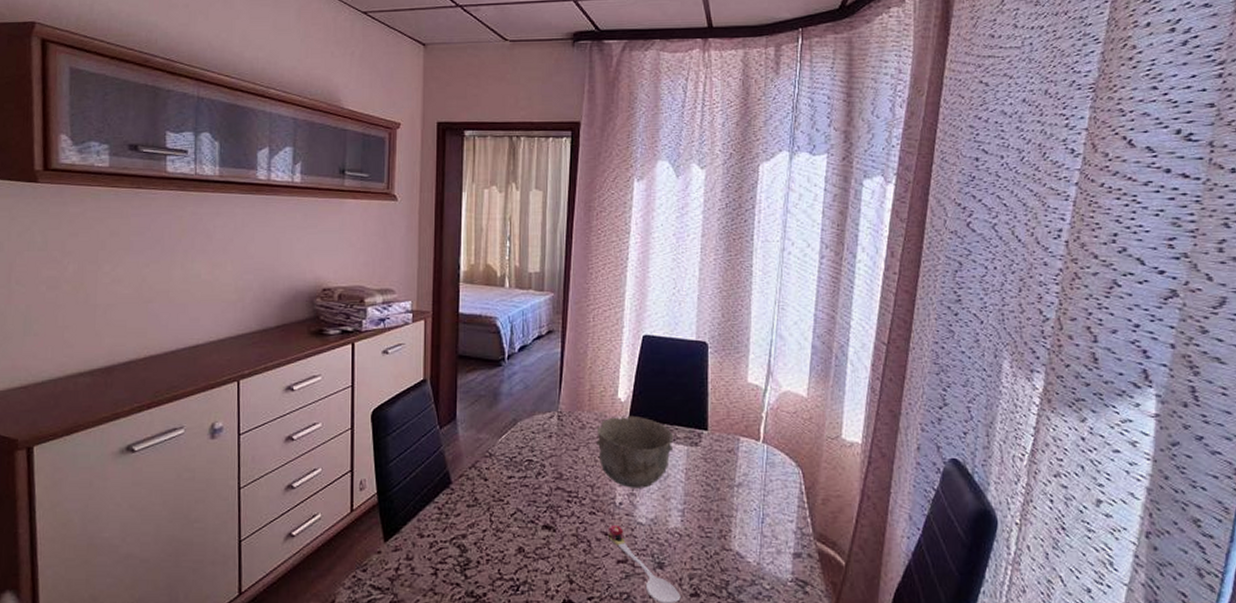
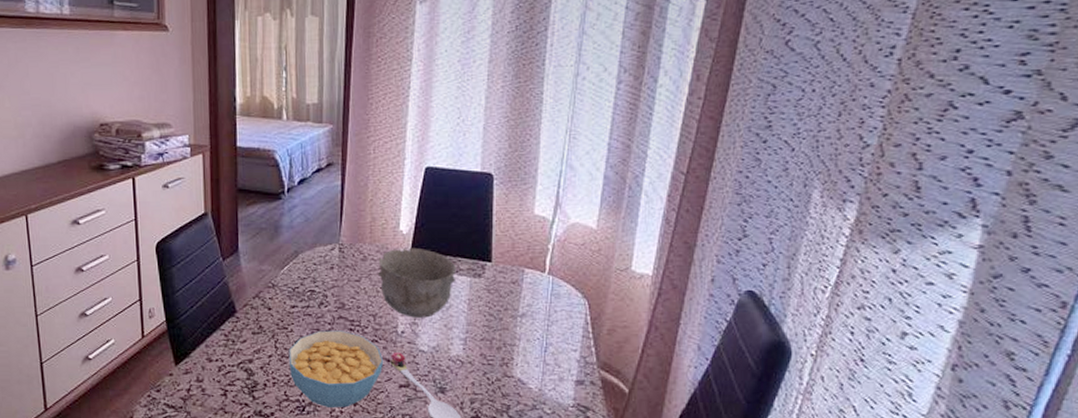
cereal bowl: none [503,502,602,587] -> present [288,330,384,409]

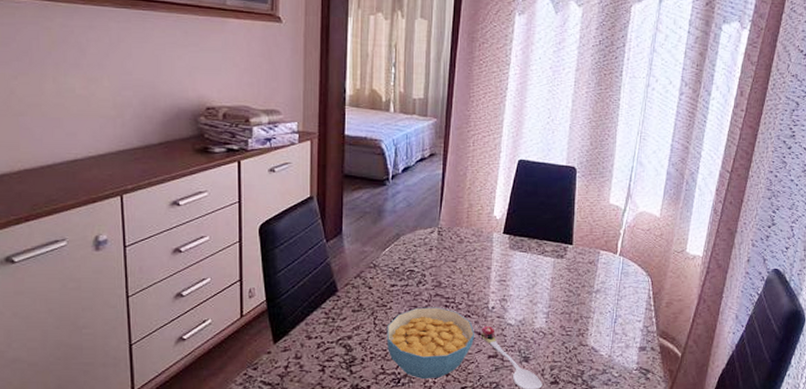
bowl: present [378,247,457,318] -> none [473,231,542,294]

